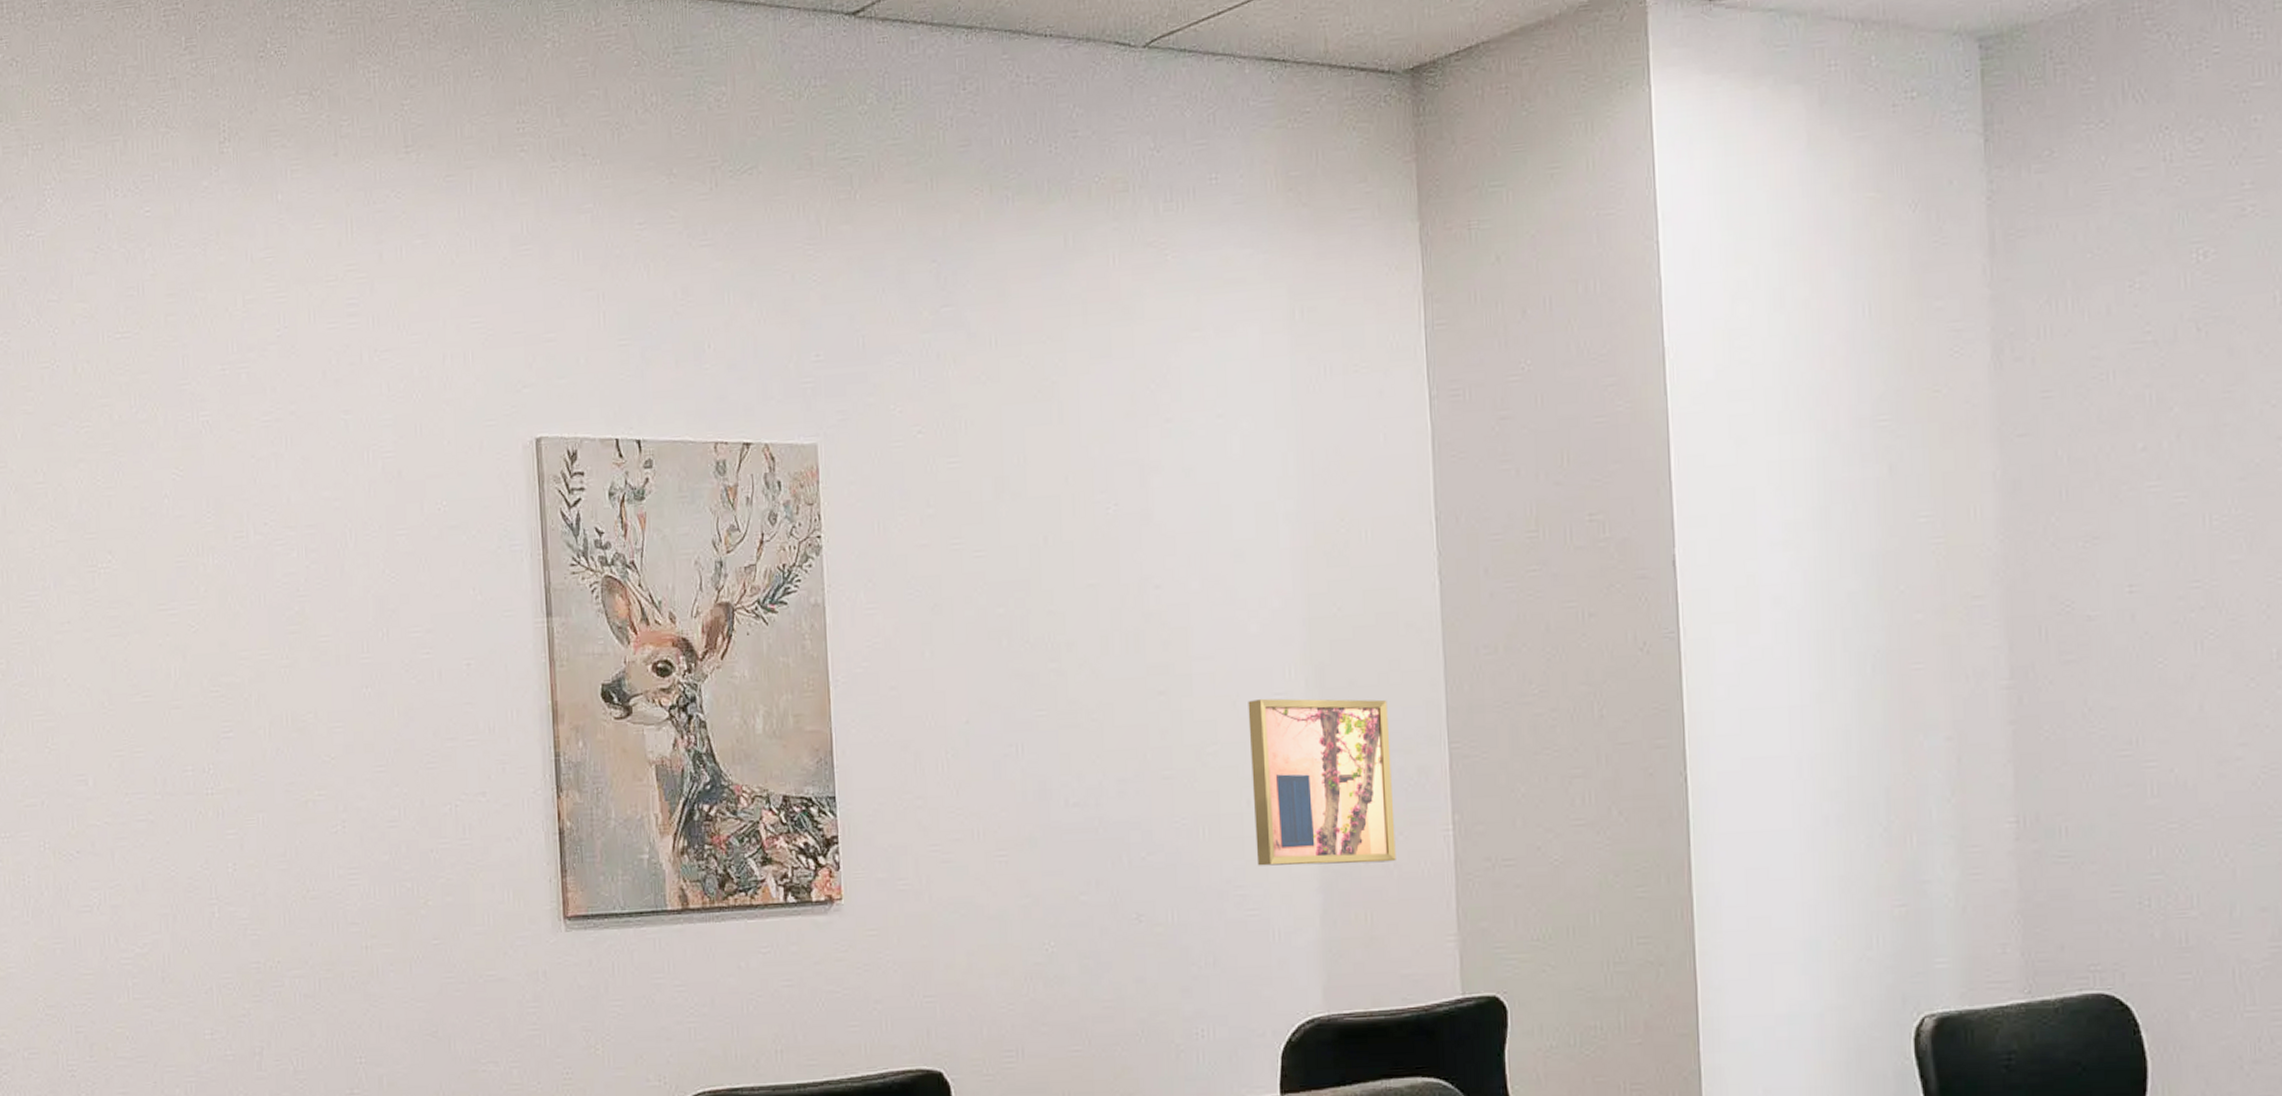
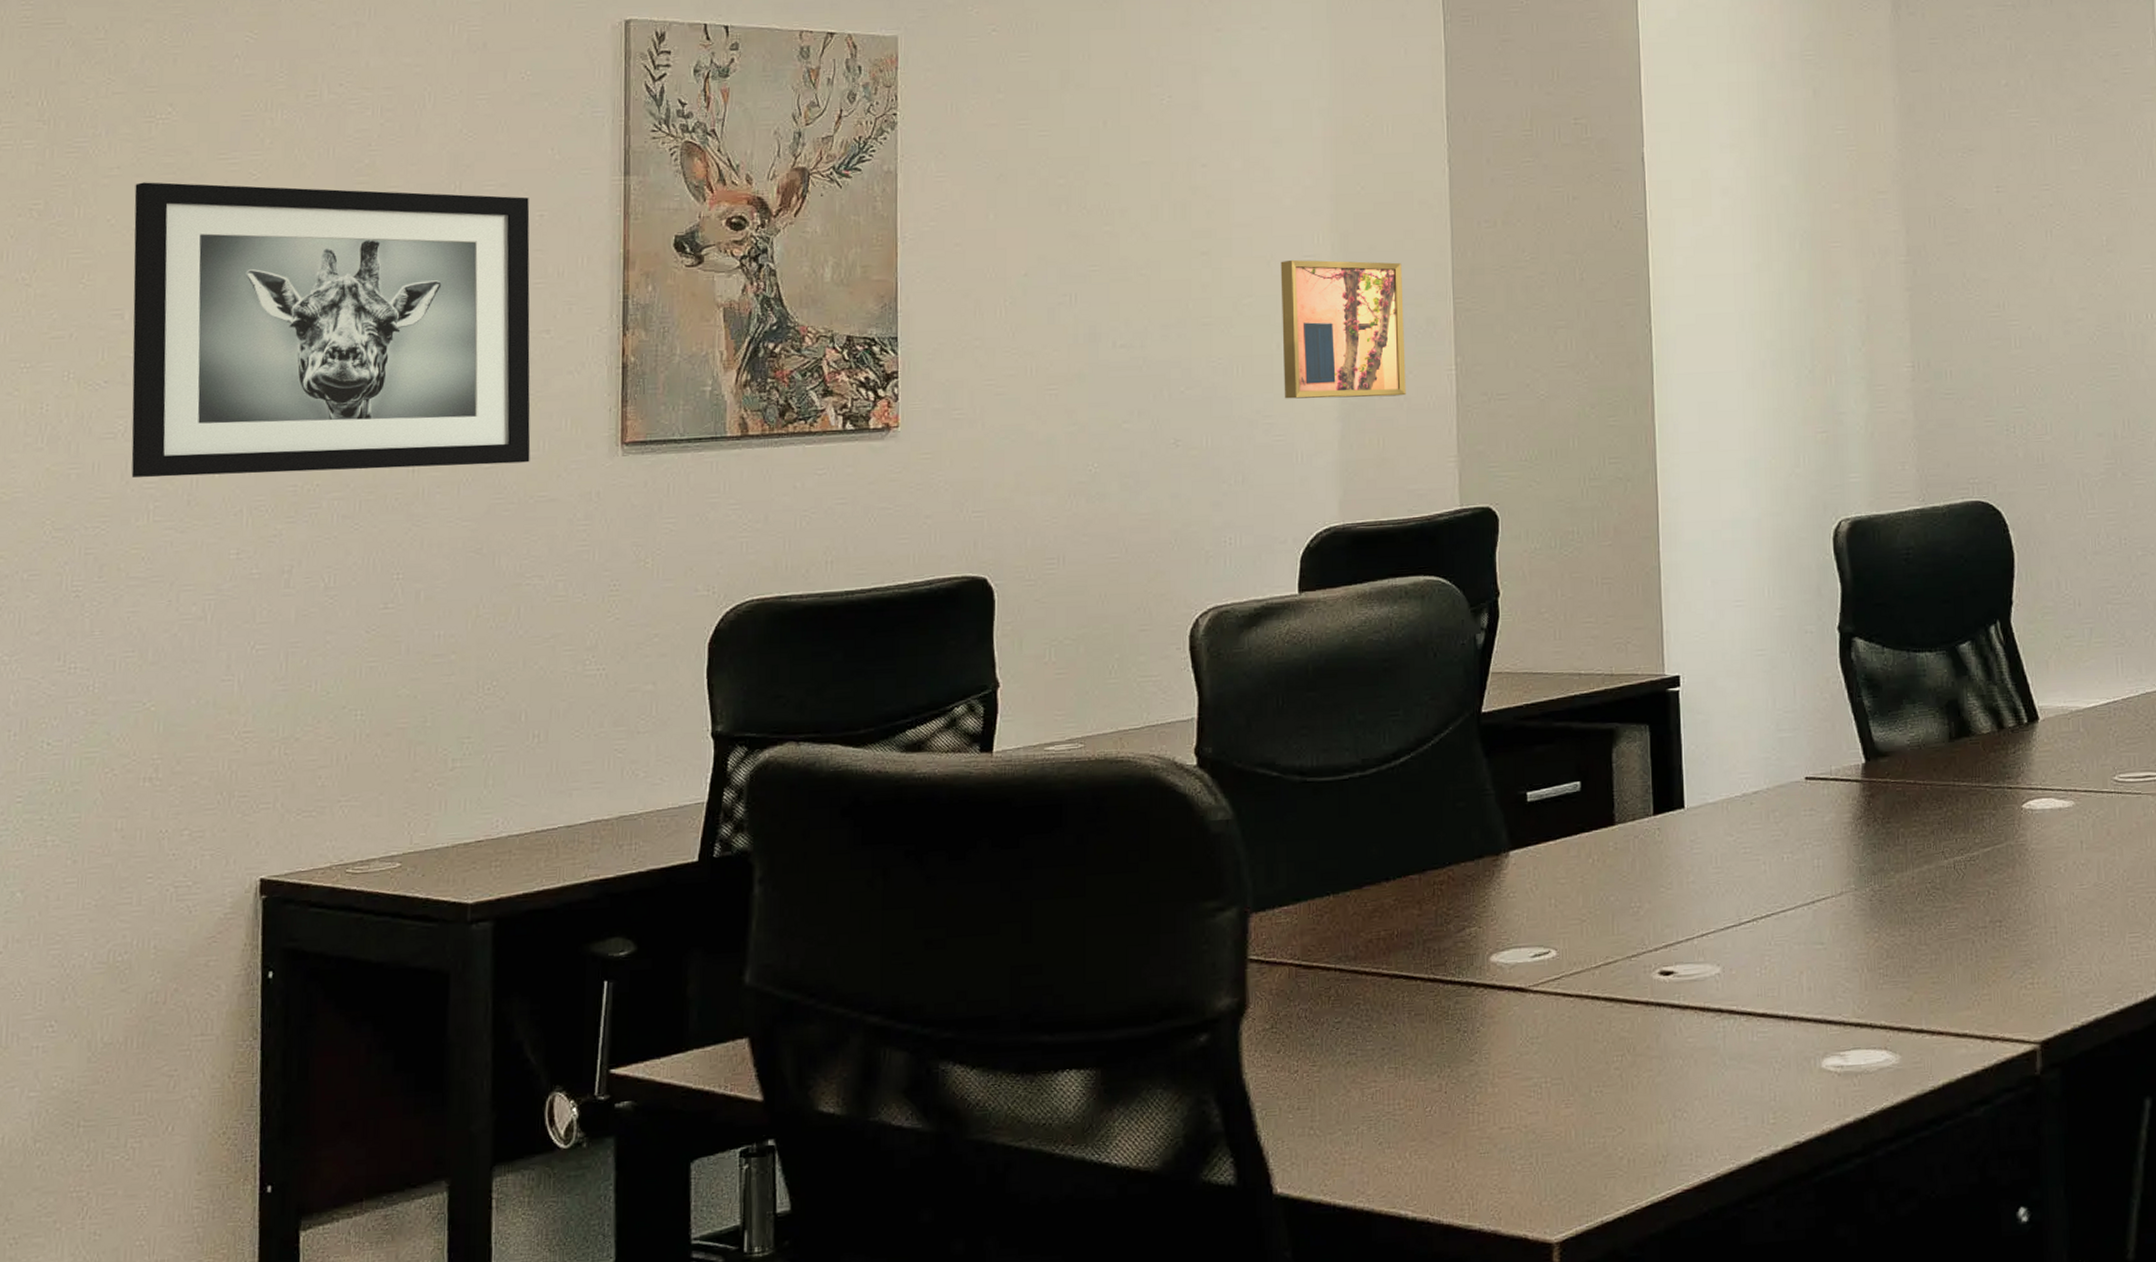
wall art: none [85,637,476,953] -> present [131,182,531,478]

